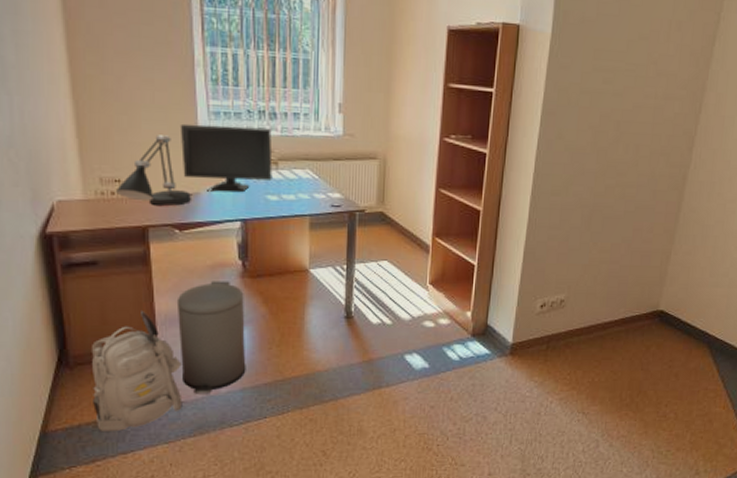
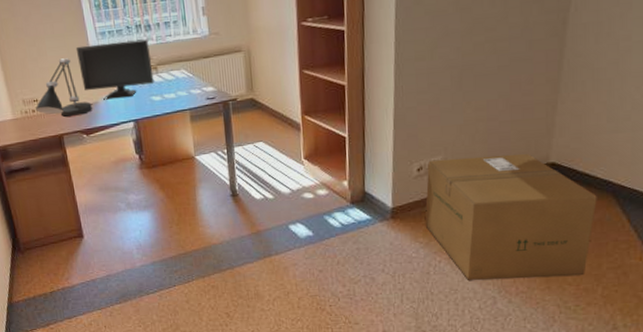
backpack: present [91,311,183,433] -> none [35,203,108,302]
pedal bin: present [176,281,246,394] -> none [92,173,154,269]
box: none [541,297,695,422] -> present [425,153,597,280]

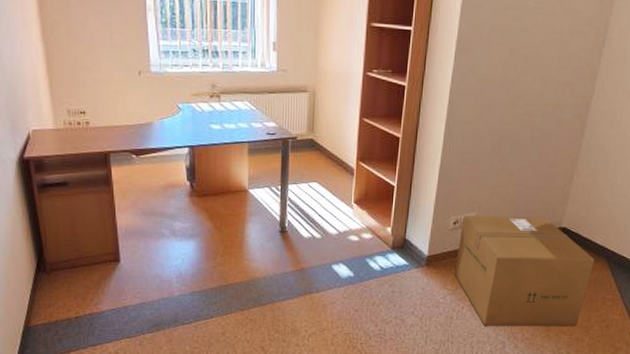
desk lamp: present [35,58,92,117] -> none [81,72,145,135]
computer monitor: present [75,39,154,100] -> none [134,62,215,123]

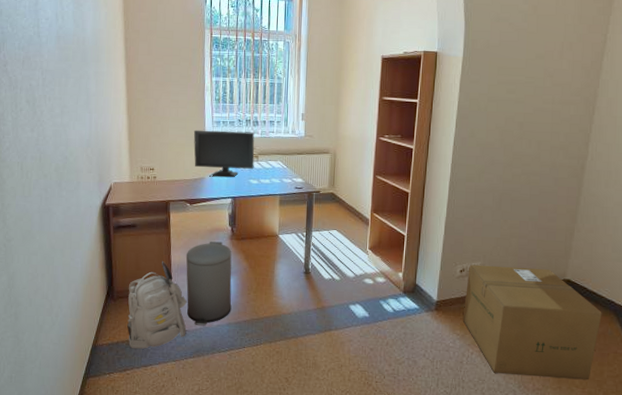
backpack: none [65,225,142,328] -> present [126,261,187,350]
computer monitor: none [134,62,215,123] -> present [193,130,255,178]
pedal bin: none [135,199,195,296] -> present [185,241,232,326]

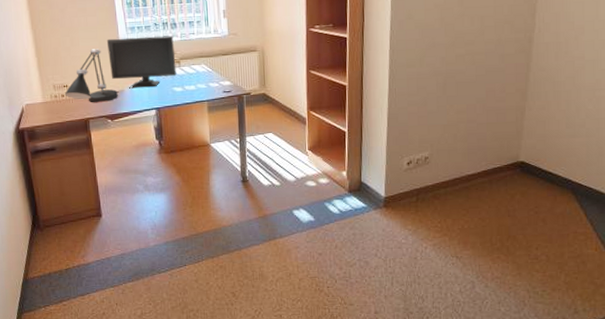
backpack: present [126,261,187,350] -> none [55,184,122,279]
desk lamp: none [150,138,199,188] -> present [64,49,118,103]
pedal bin: present [185,241,232,326] -> none [112,157,168,247]
box: present [462,264,602,379] -> none [413,152,559,266]

